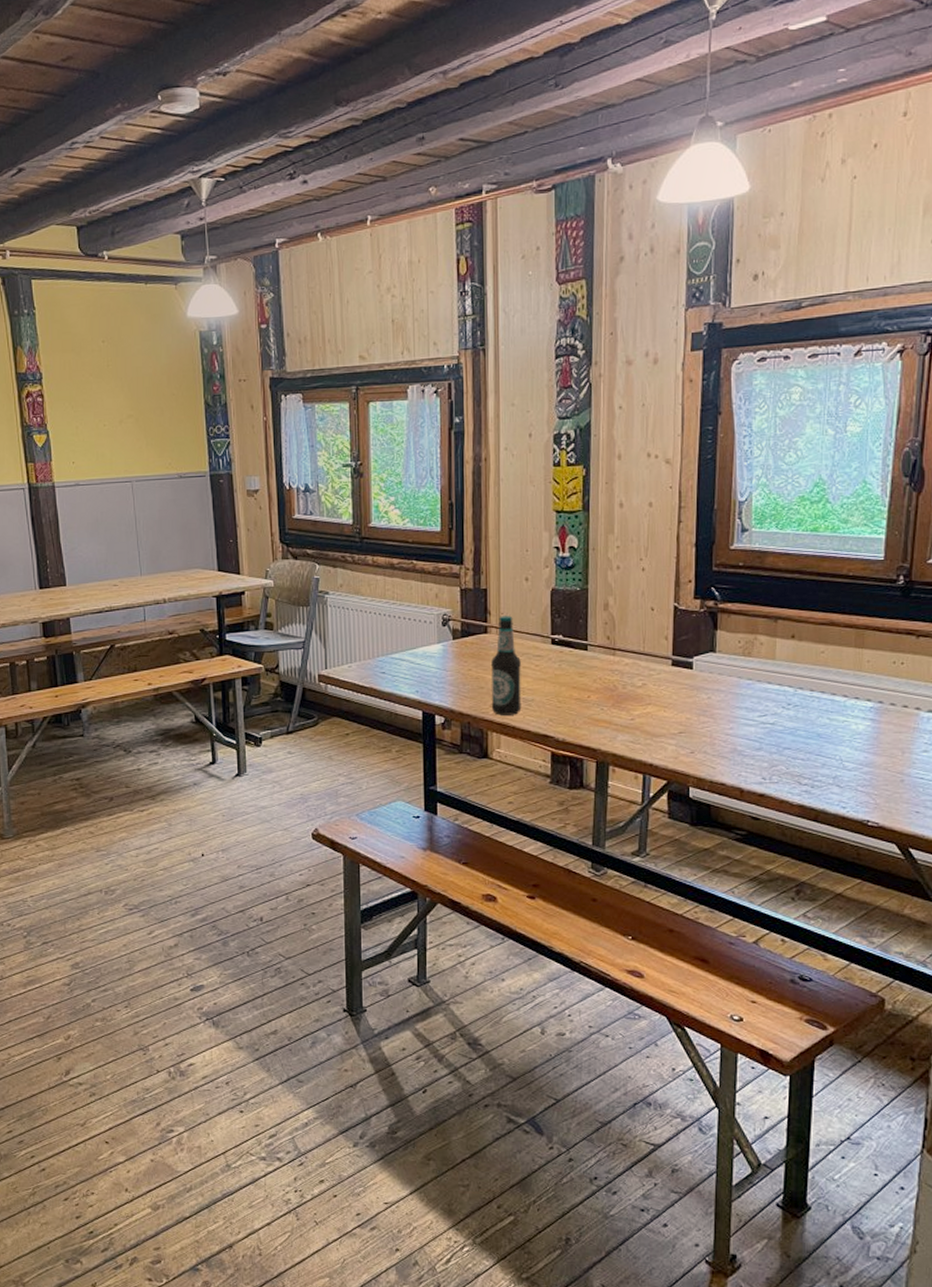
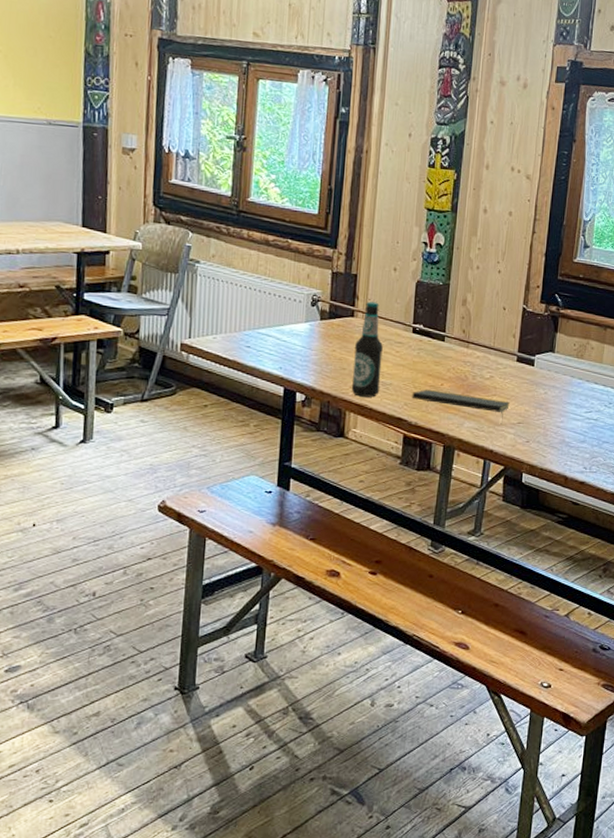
notepad: none [556,702,668,735] -> present [412,389,510,424]

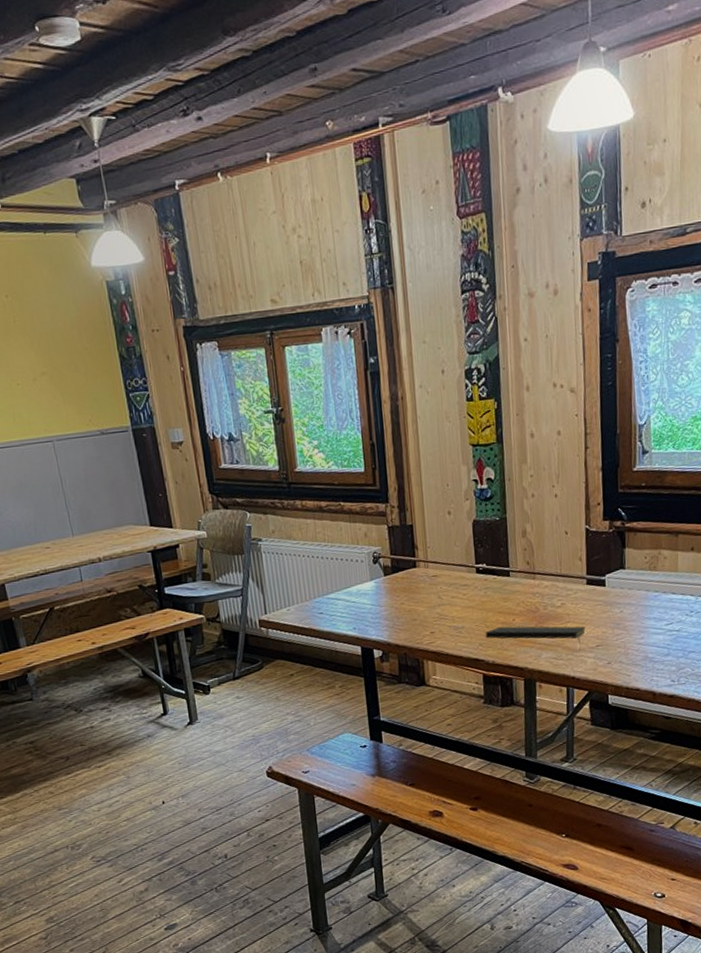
bottle: present [351,301,383,397] -> none [422,549,453,644]

